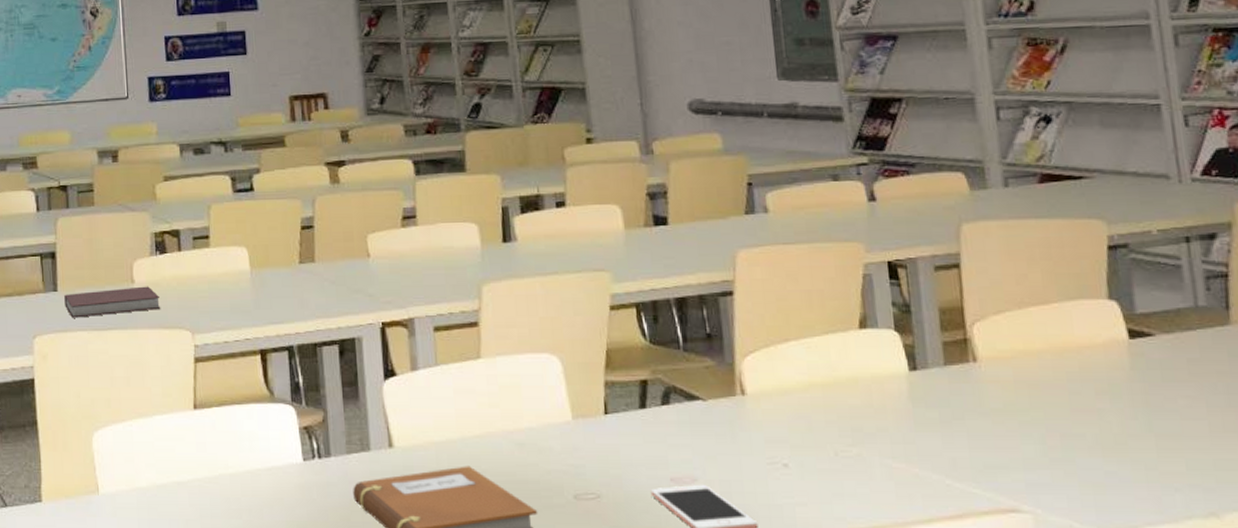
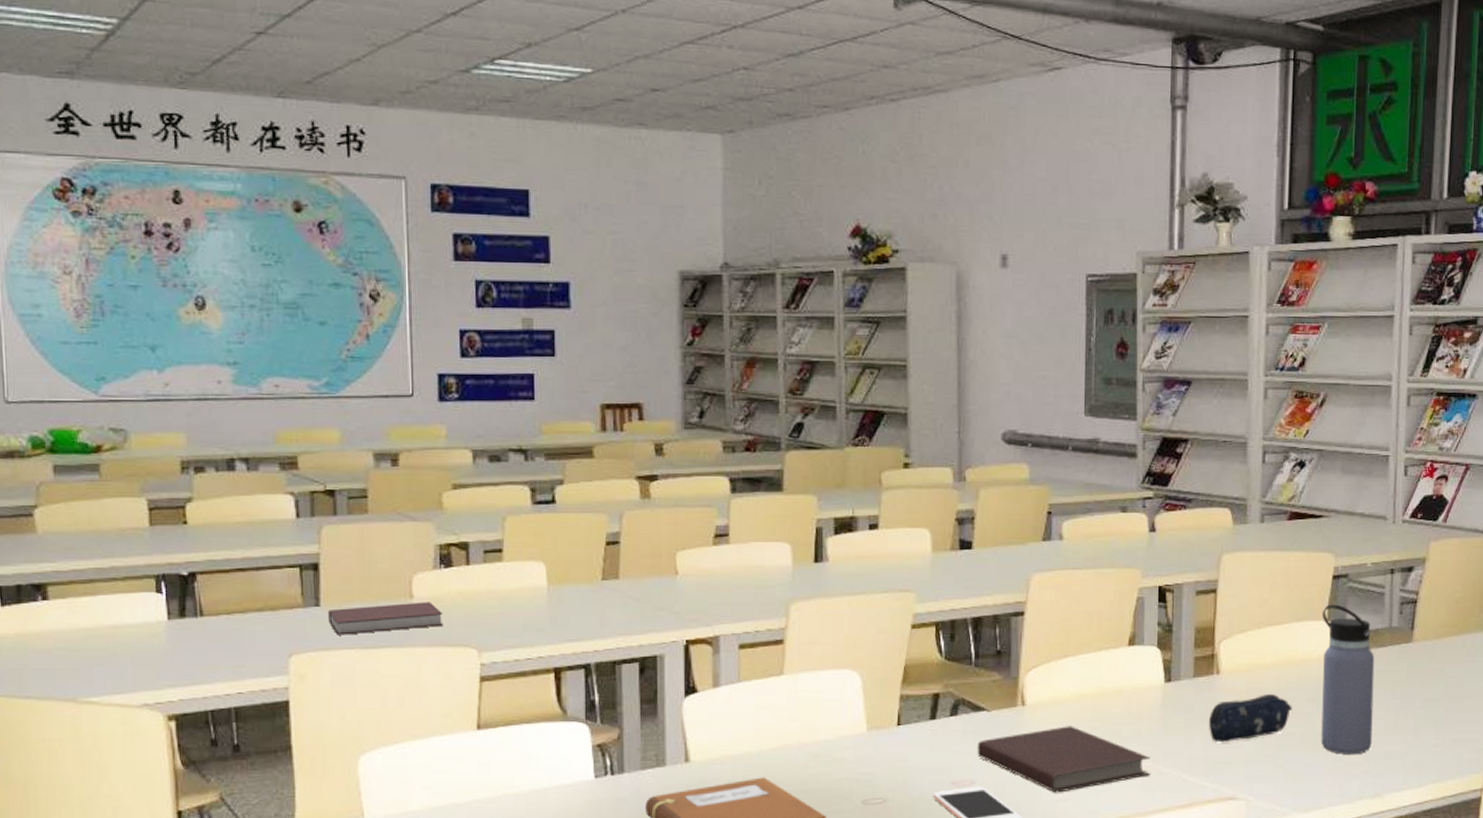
notebook: none [695,419,907,495] -> present [977,726,1151,793]
pencil case: none [970,385,1078,443] -> present [1208,693,1292,743]
water bottle: none [1099,279,1194,463] -> present [1321,604,1375,755]

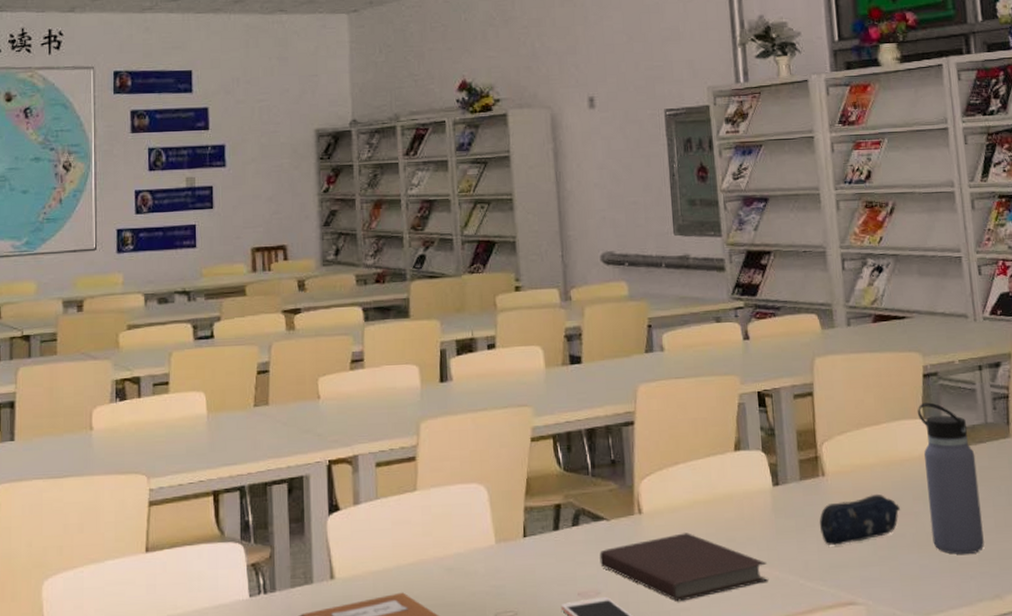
notebook: present [328,601,444,635] -> none [21,432,118,467]

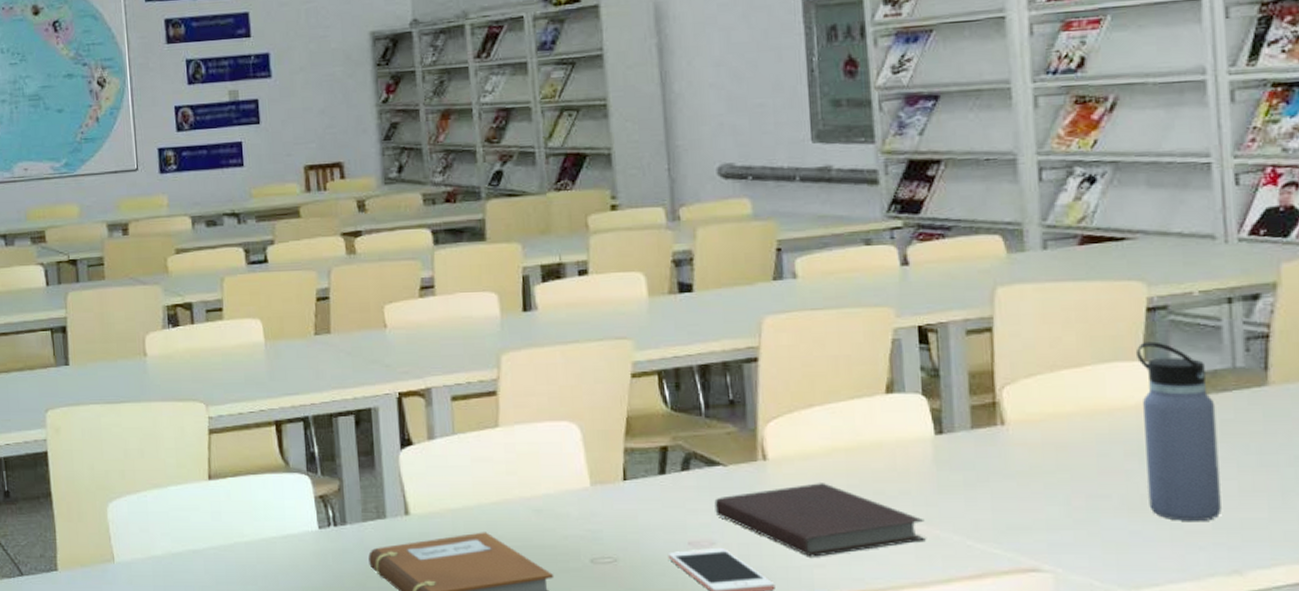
pencil case: present [819,494,900,546] -> none [994,447,1106,505]

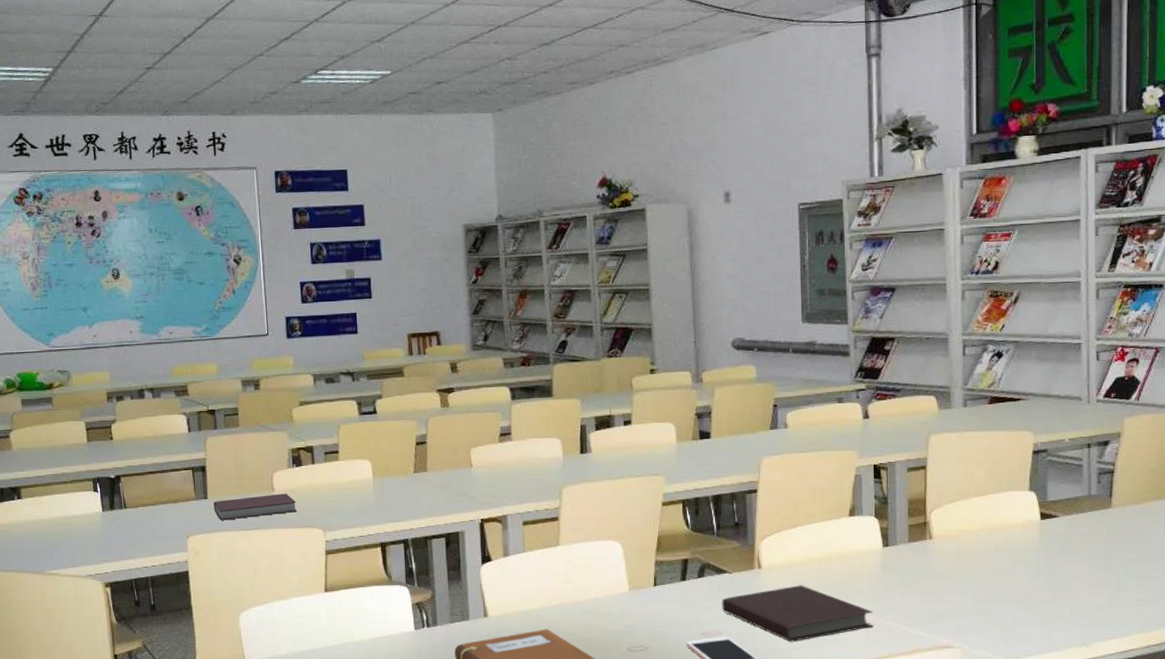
notebook: none [76,359,174,392] -> present [213,493,297,521]
water bottle: present [1135,341,1222,522] -> none [1024,476,1077,609]

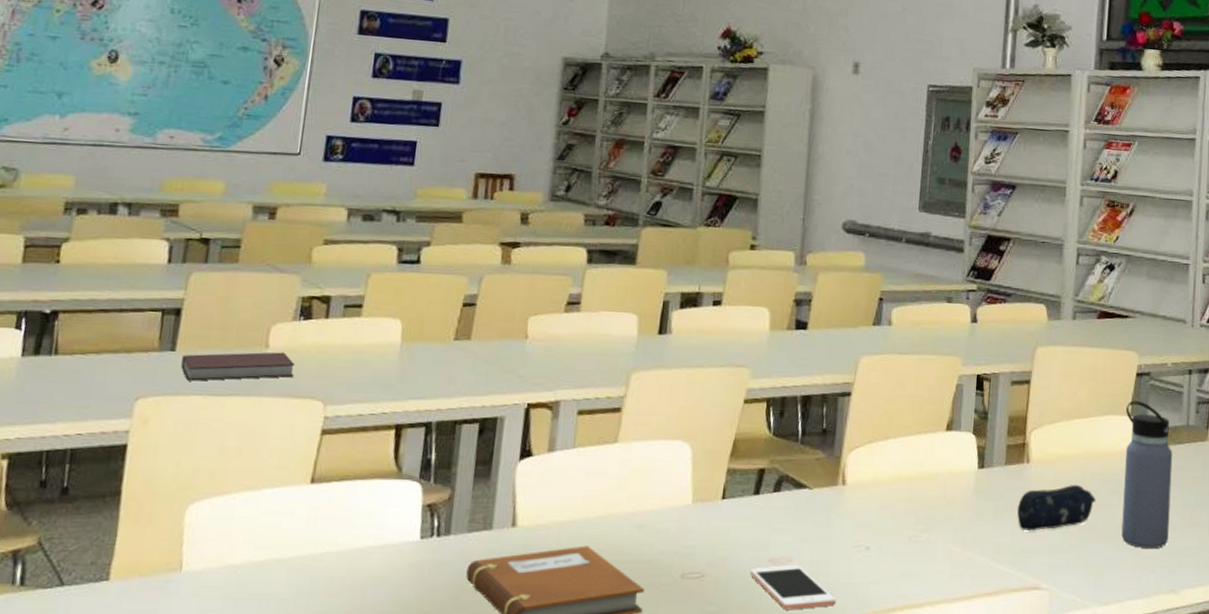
notebook: present [722,585,874,642] -> none [796,507,961,575]
pencil case: none [923,555,1000,599] -> present [1017,484,1096,532]
water bottle: none [1024,476,1077,609] -> present [1121,400,1173,550]

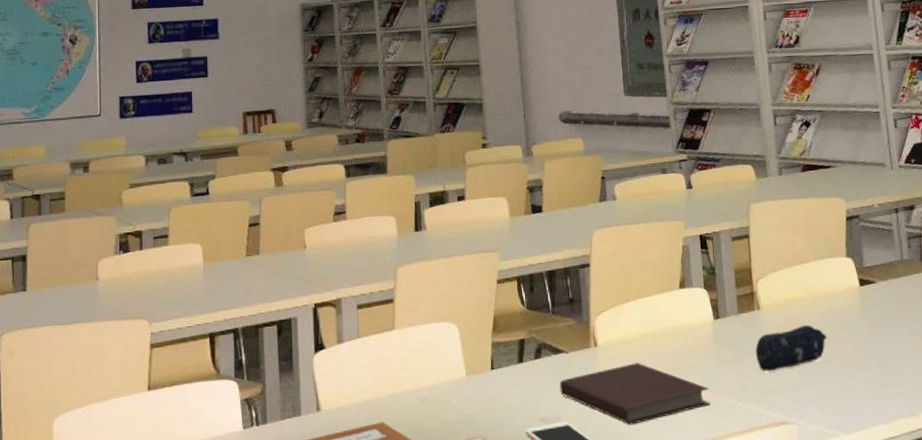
notebook: present [181,352,295,381] -> none [33,282,122,315]
notebook: none [796,507,961,575] -> present [559,363,711,425]
water bottle: present [1121,400,1173,550] -> none [841,242,901,378]

